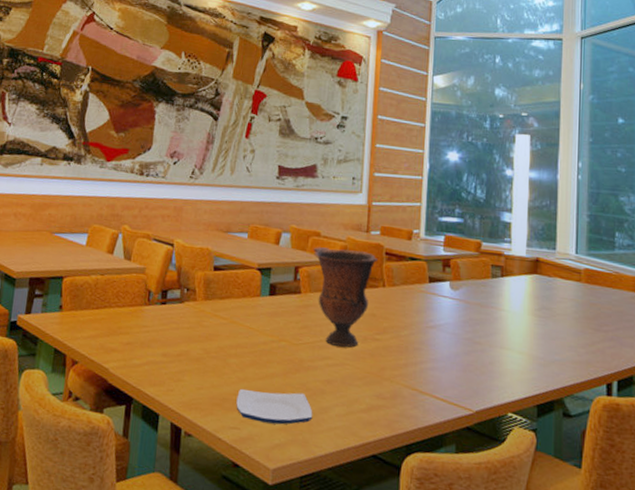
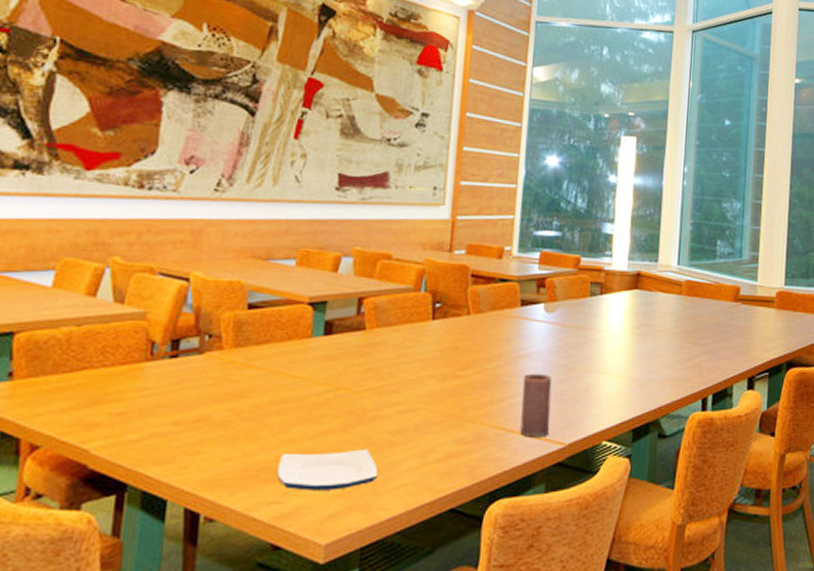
vase: present [313,247,378,348] -> none [382,272,462,390]
candle: none [431,343,459,402] -> present [520,373,552,438]

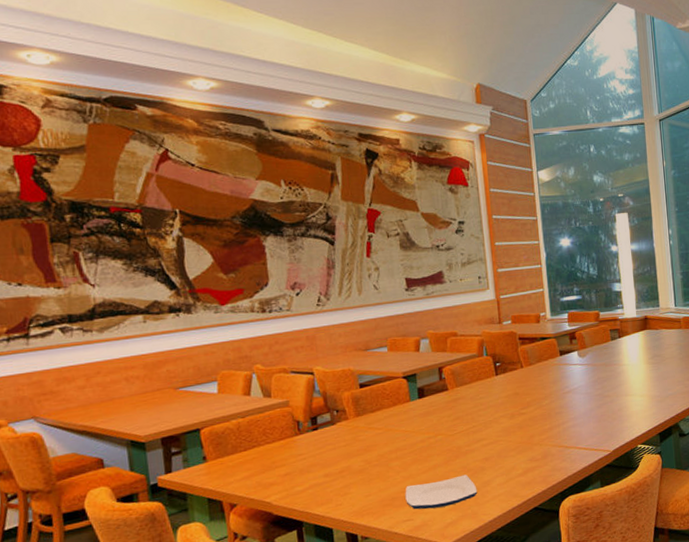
candle: present [520,373,552,438] -> none [571,402,598,450]

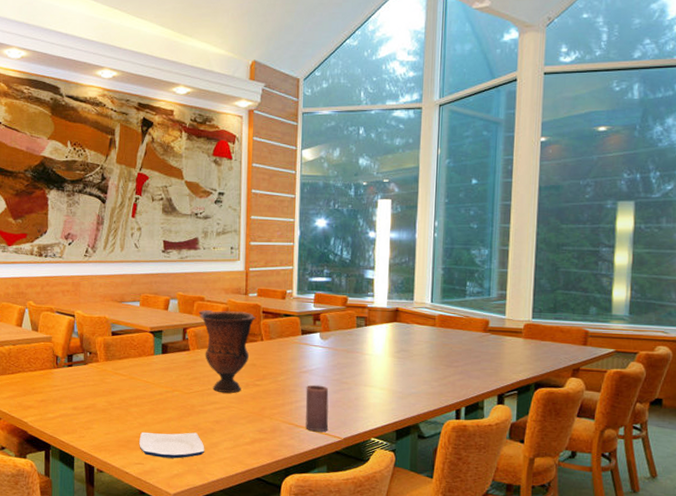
vase: none [452,341,513,428] -> present [198,310,256,394]
candle: none [571,402,598,450] -> present [305,384,329,432]

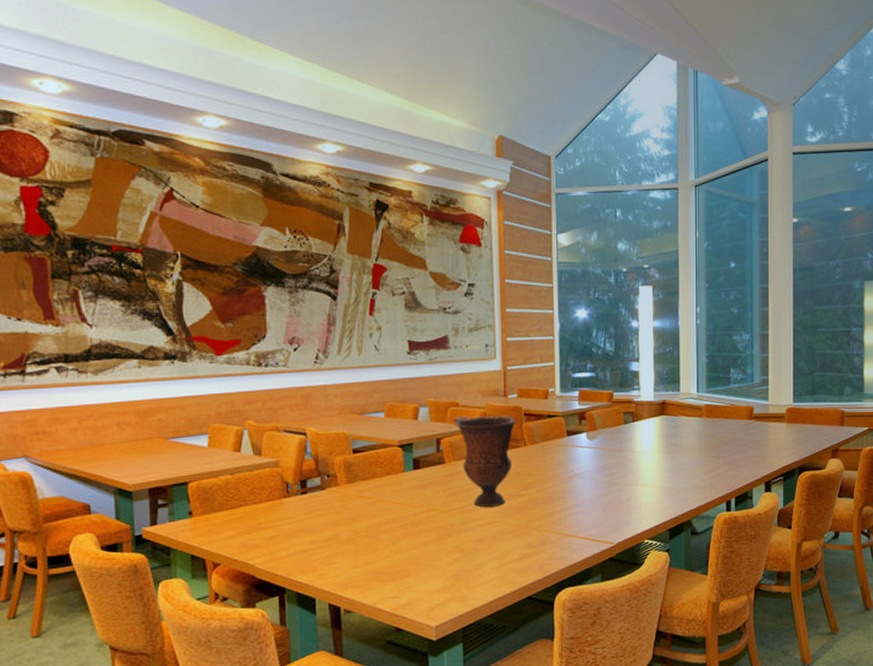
plate: present [139,431,205,459] -> none [392,555,469,588]
candle: present [305,384,329,432] -> none [575,489,601,540]

